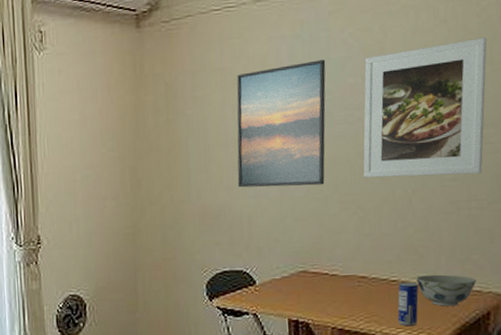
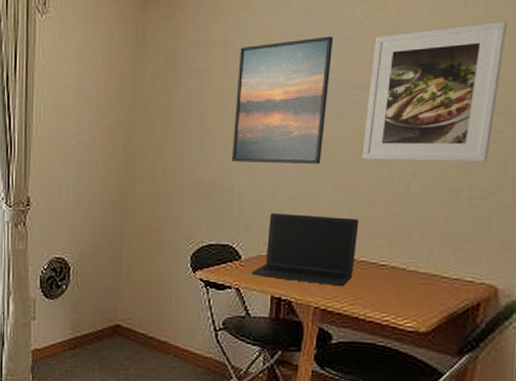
laptop: none [267,235,367,305] -> present [252,213,359,287]
beverage can: present [397,282,419,326] -> none [382,267,408,312]
bowl: present [416,274,477,307] -> none [406,262,470,295]

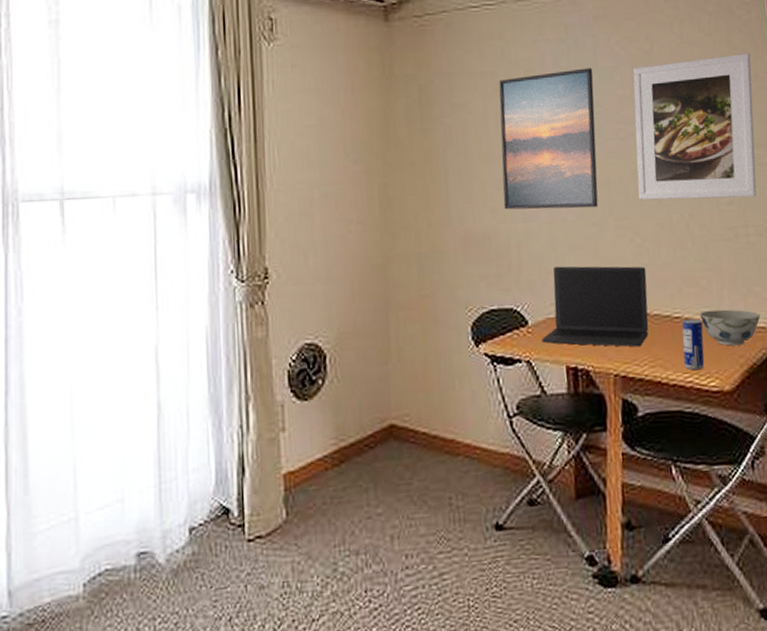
beverage can: none [382,267,408,312] -> present [682,318,705,371]
bowl: none [406,262,470,295] -> present [700,309,761,346]

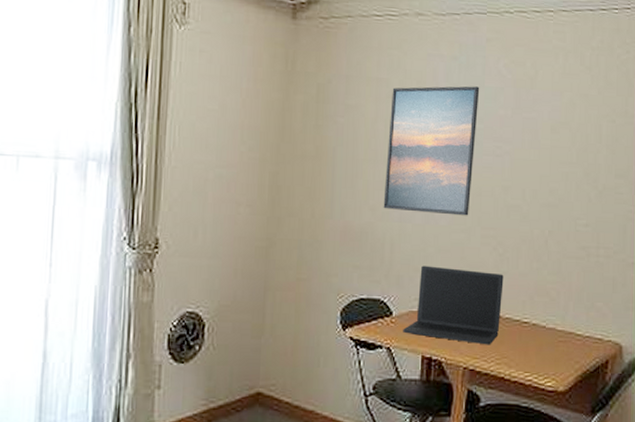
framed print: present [632,54,757,201] -> none [505,90,624,222]
beverage can: present [682,318,705,371] -> none [526,325,547,371]
bowl: present [700,309,761,346] -> none [546,319,599,353]

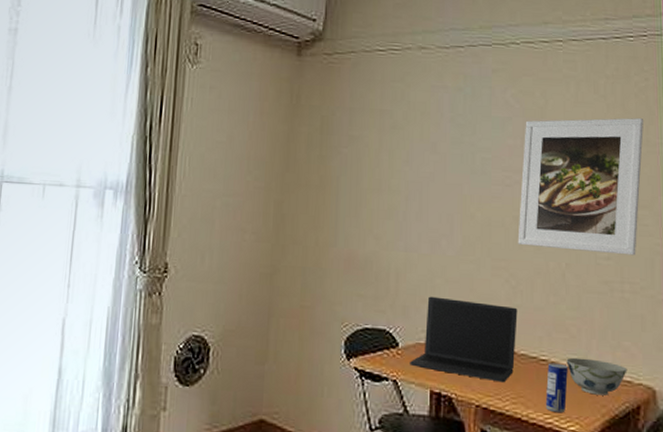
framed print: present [383,86,480,216] -> none [388,116,487,247]
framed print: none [505,90,624,222] -> present [517,118,644,256]
beverage can: none [526,325,547,371] -> present [545,363,568,413]
bowl: none [546,319,599,353] -> present [566,357,627,396]

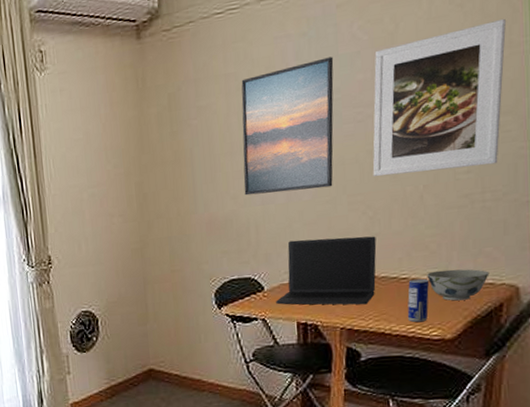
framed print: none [388,116,487,247] -> present [241,57,334,196]

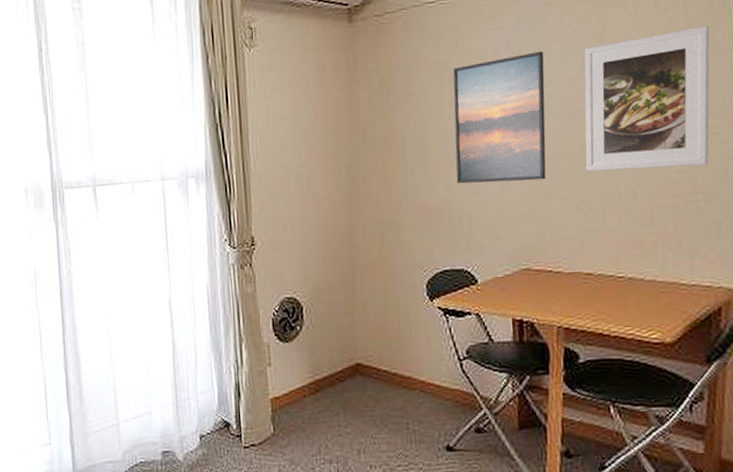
laptop: present [276,236,377,305] -> none [490,231,592,303]
beverage can: present [407,278,429,323] -> none [625,278,647,324]
bowl: present [427,269,490,301] -> none [643,270,706,303]

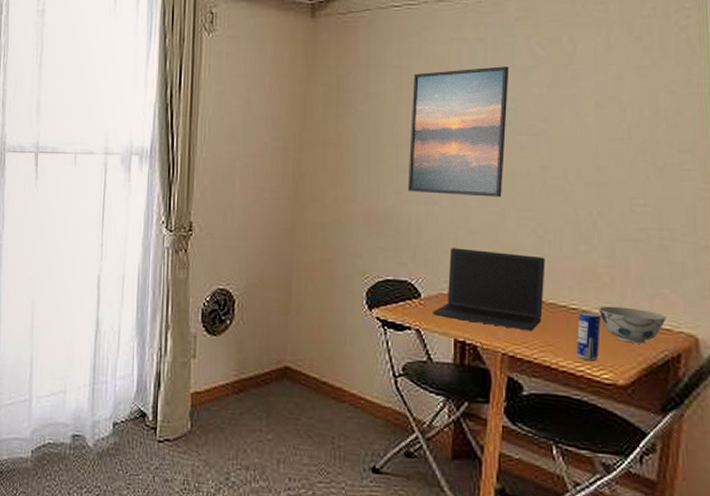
laptop: none [490,231,592,303] -> present [433,248,545,332]
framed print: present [584,26,710,172] -> none [544,59,686,202]
beverage can: none [625,278,647,324] -> present [576,311,601,362]
bowl: none [643,270,706,303] -> present [599,306,667,344]

